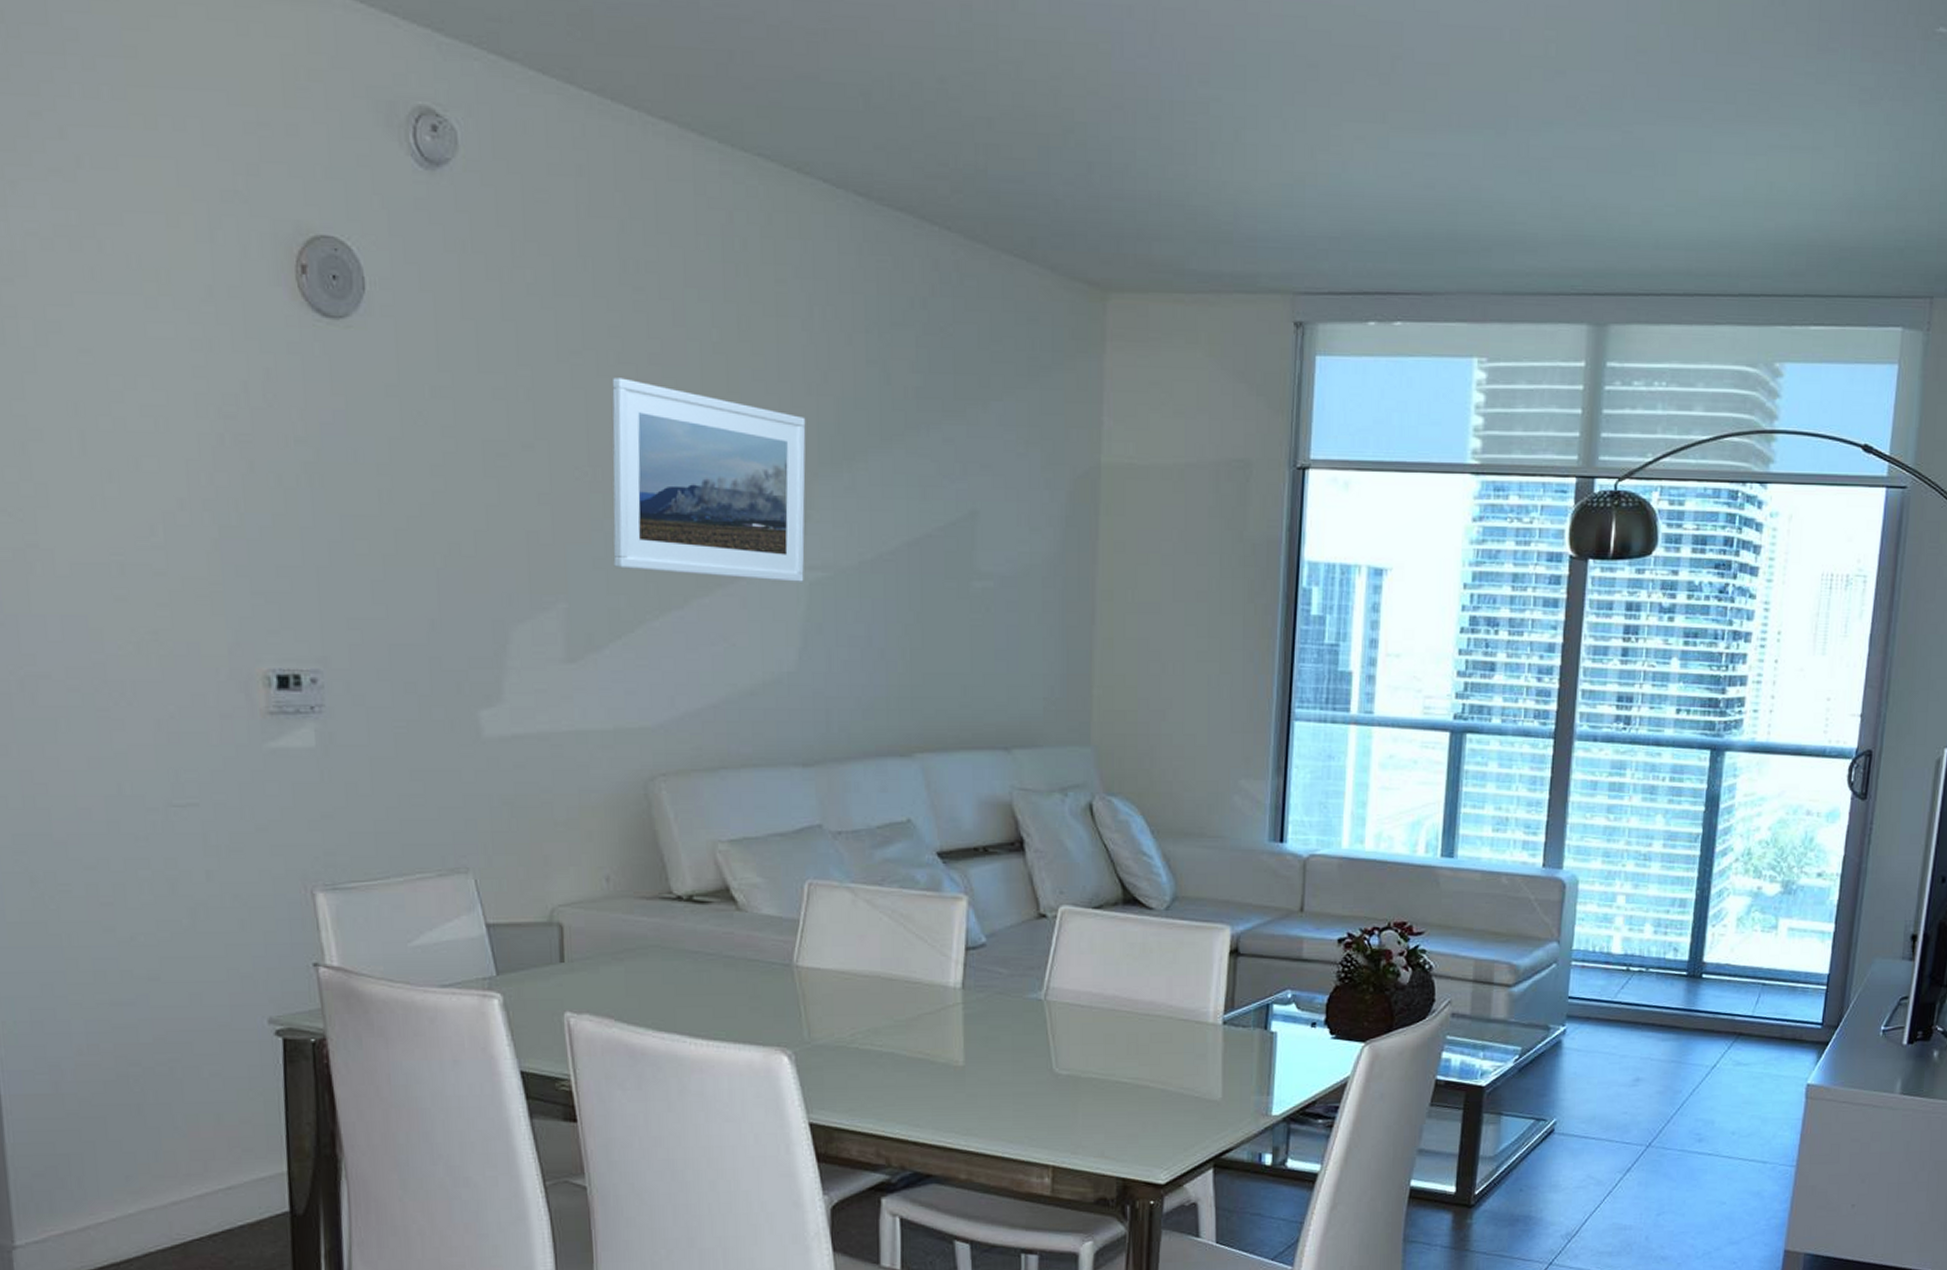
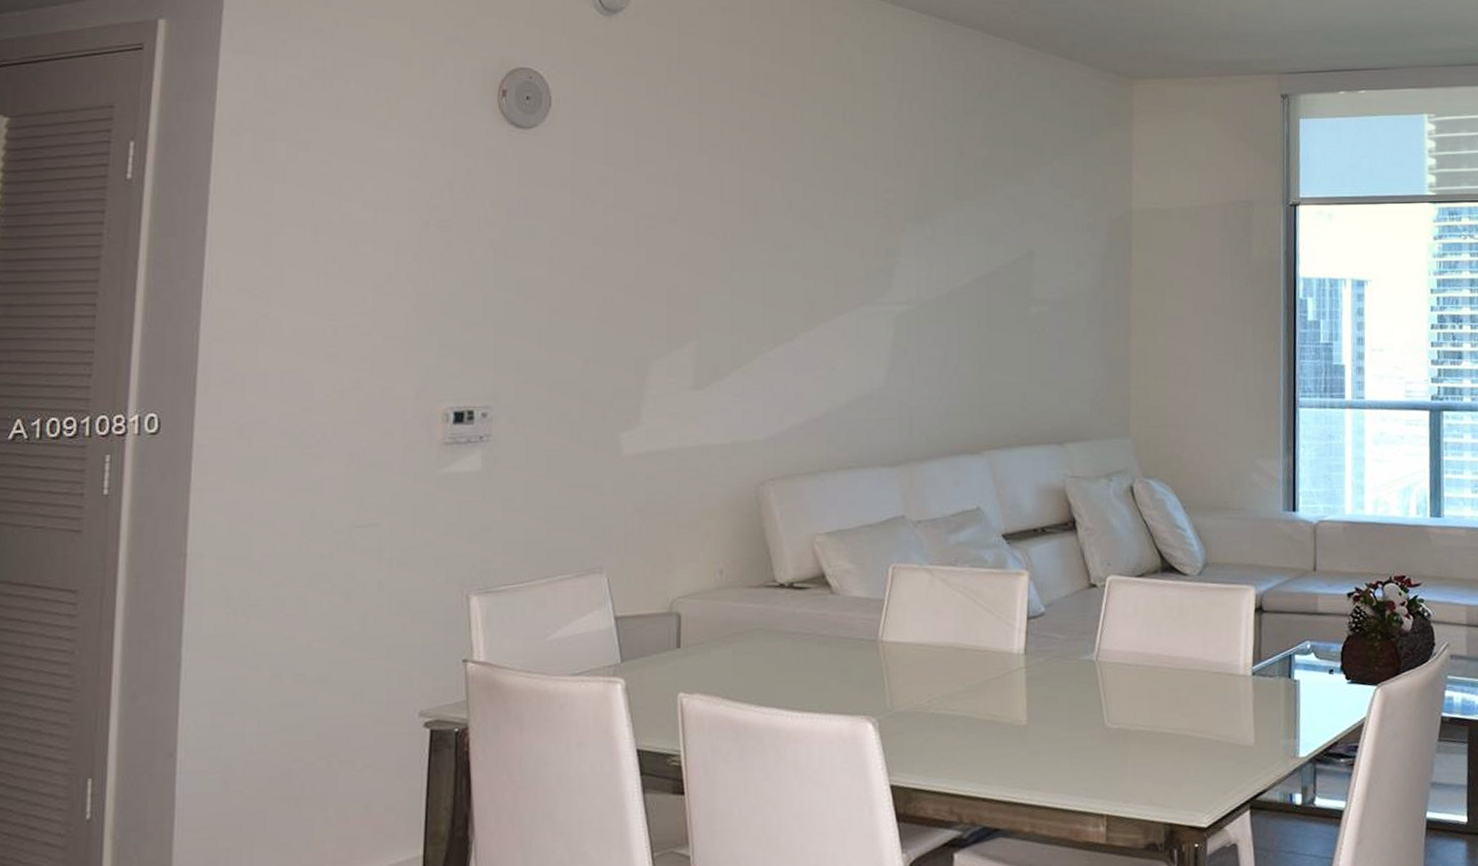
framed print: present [612,377,806,582] -> none [737,162,896,315]

